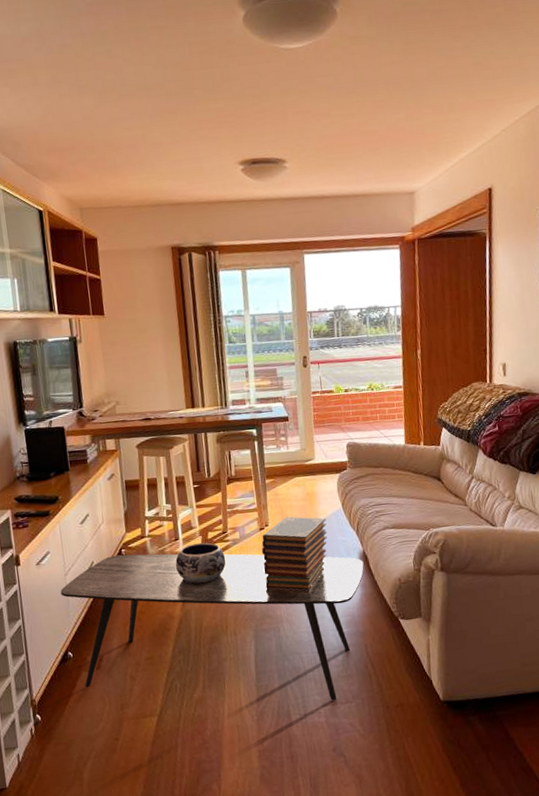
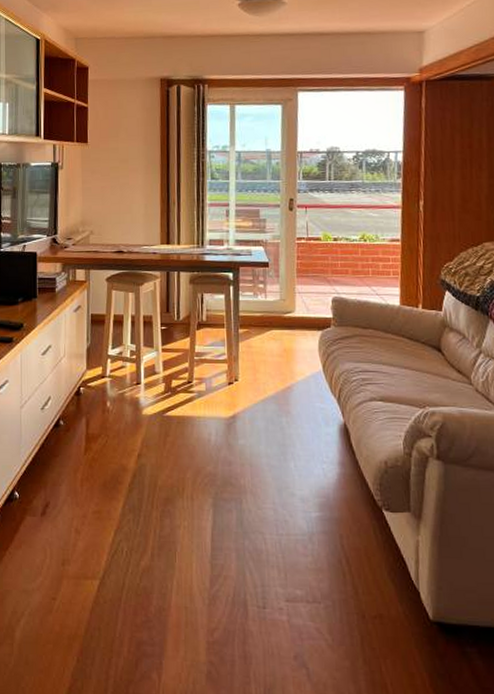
coffee table: present [60,554,364,701] -> none [14,393,344,597]
decorative bowl: present [175,542,226,584] -> none [135,391,189,436]
book stack: present [261,516,328,591] -> none [228,373,304,461]

